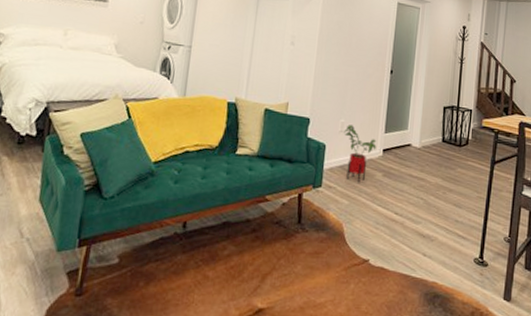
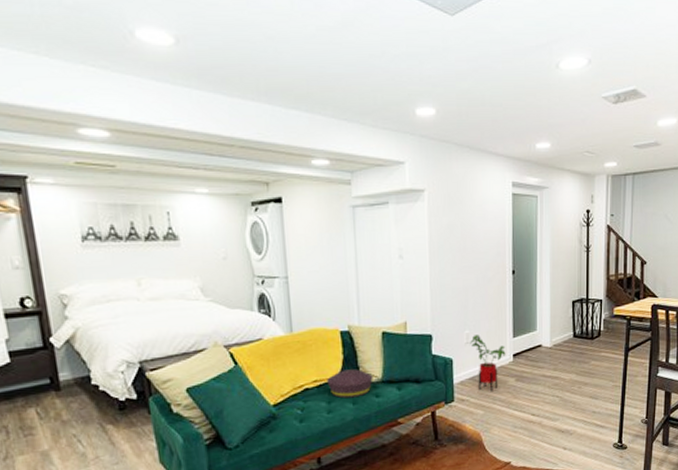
cushion: none [207,139,250,168] -> present [327,369,373,399]

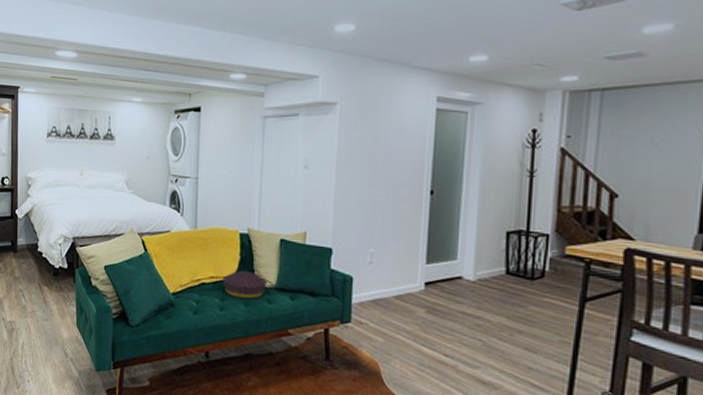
house plant: present [470,335,506,392] -> none [374,255,416,320]

